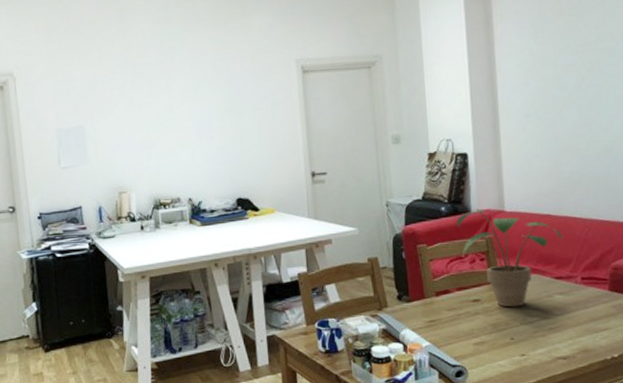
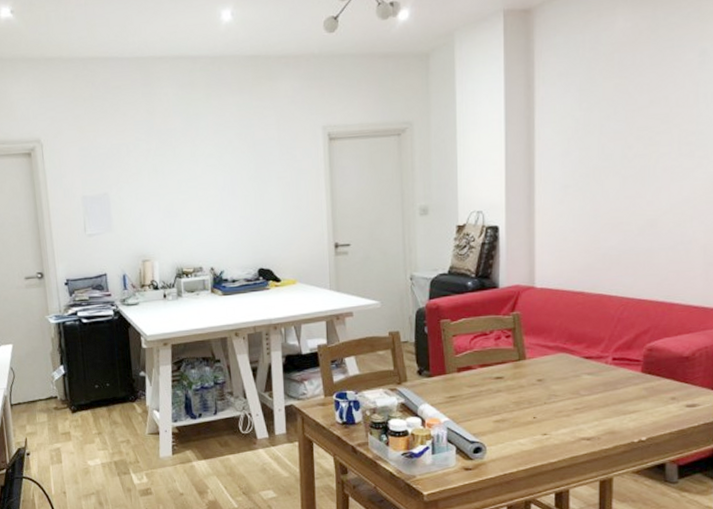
potted plant: present [456,208,563,308] -> none [482,284,595,386]

